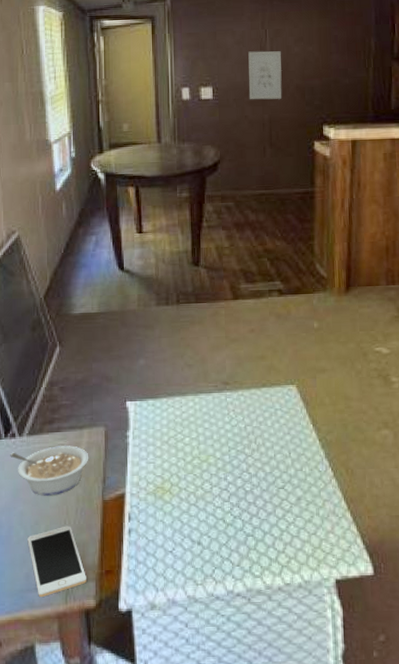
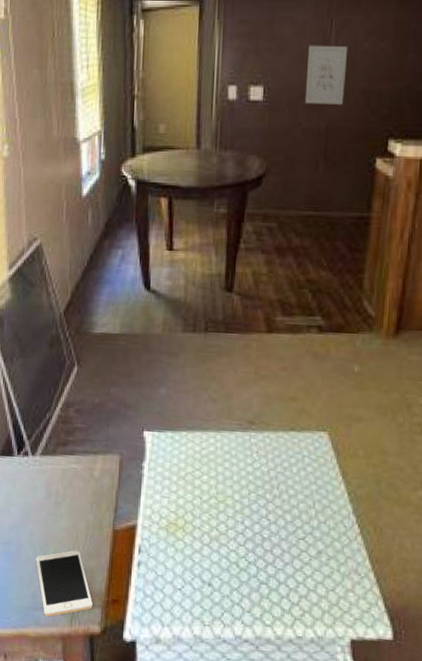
legume: present [10,445,89,496] -> none [22,469,102,519]

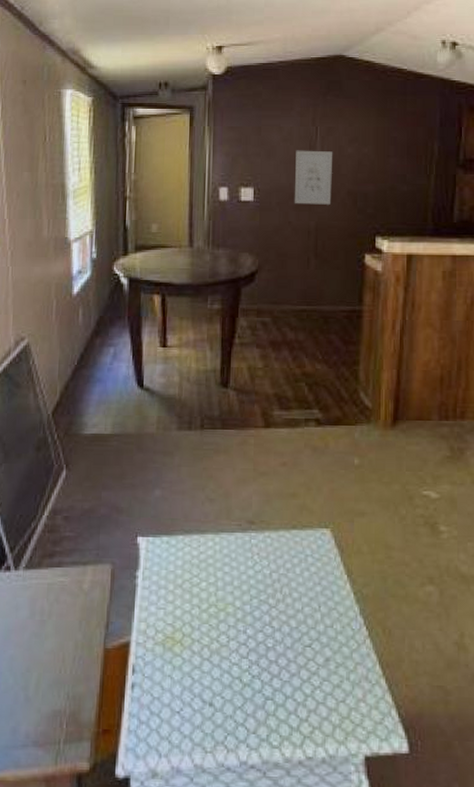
cell phone: present [36,550,93,617] -> none [16,675,81,757]

